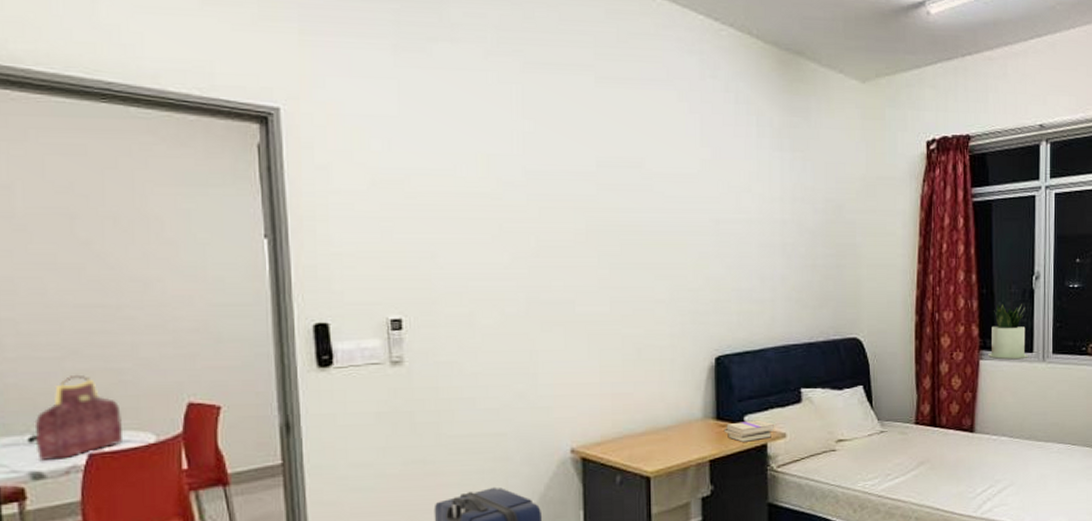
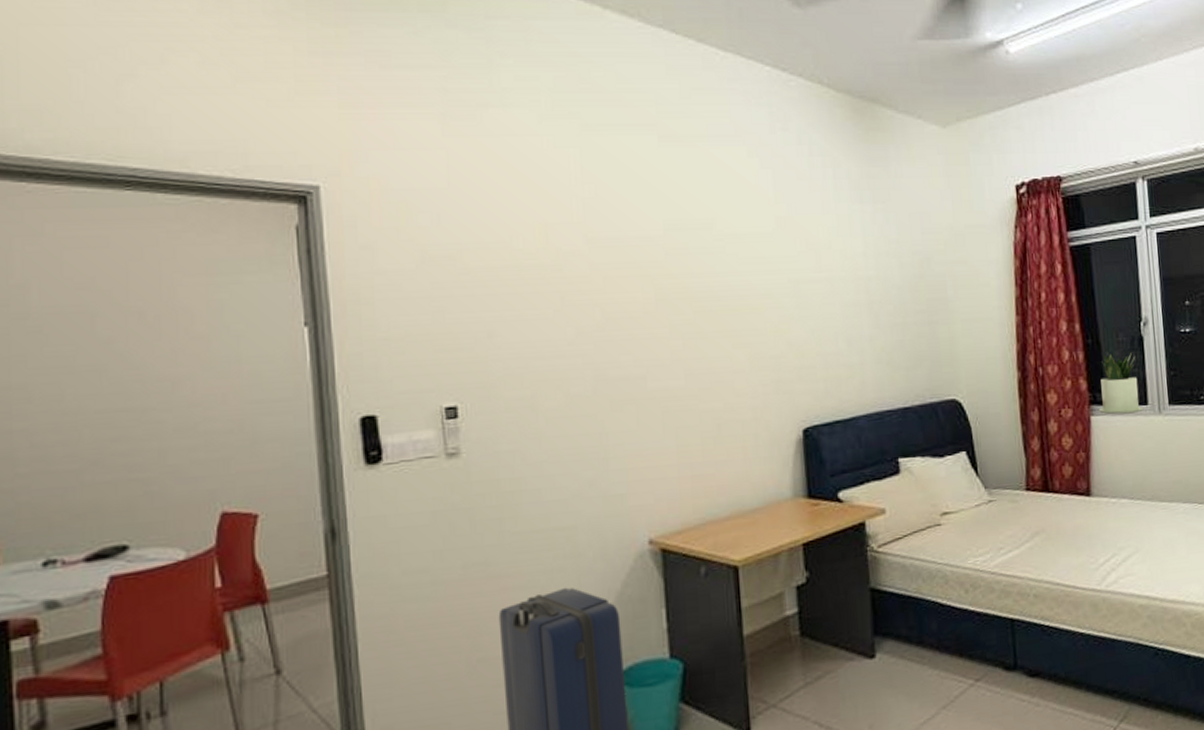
handbag: present [34,374,122,460] -> none [49,487,148,587]
books: present [723,420,775,443] -> none [816,495,873,523]

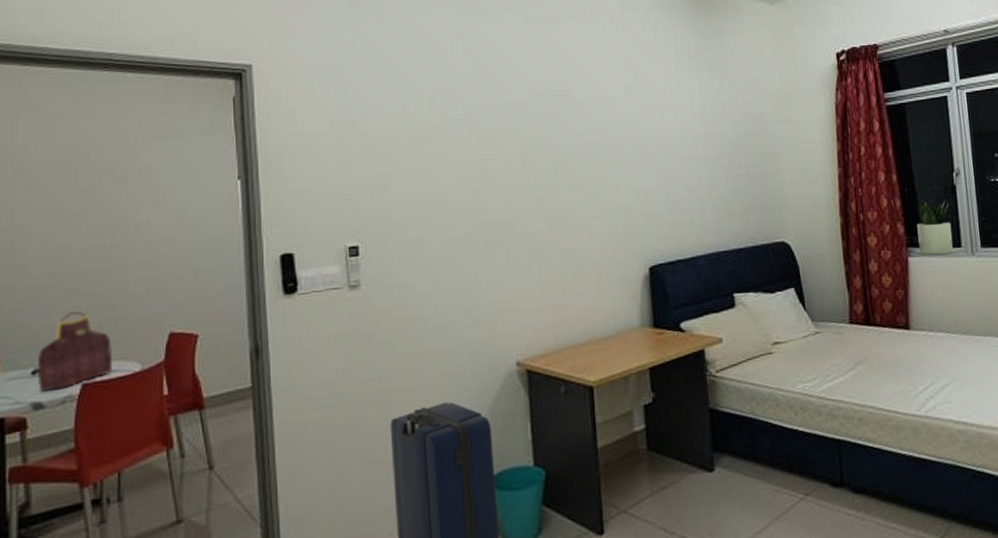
handbag: none [49,487,148,587] -> present [37,311,112,392]

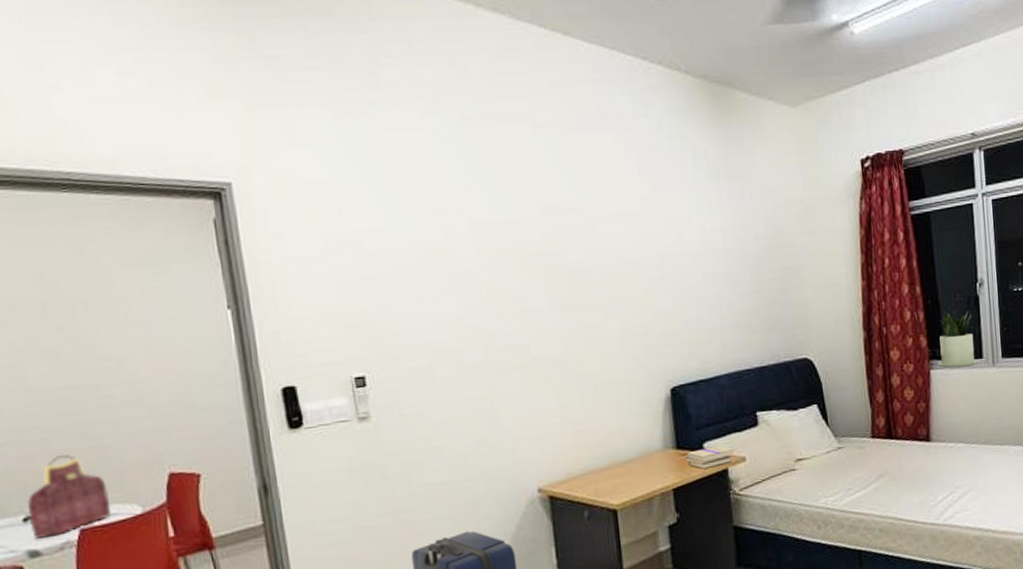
books: none [661,326,711,350] -> present [684,446,735,470]

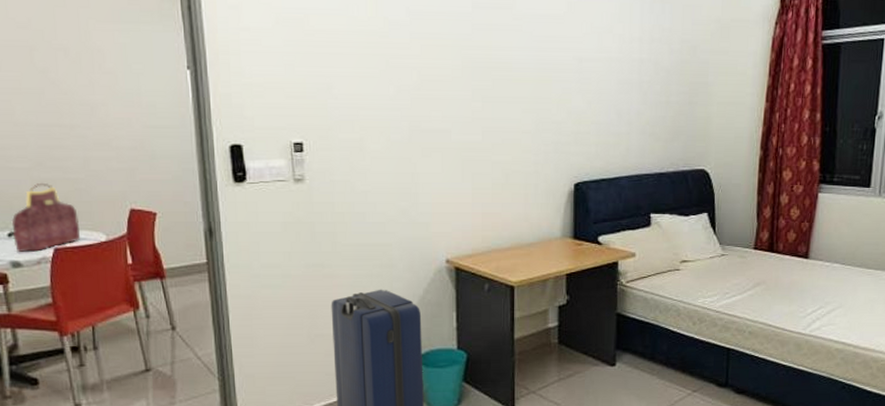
books: present [684,446,735,470] -> none [580,240,626,260]
planter: present [938,311,978,368] -> none [827,141,866,194]

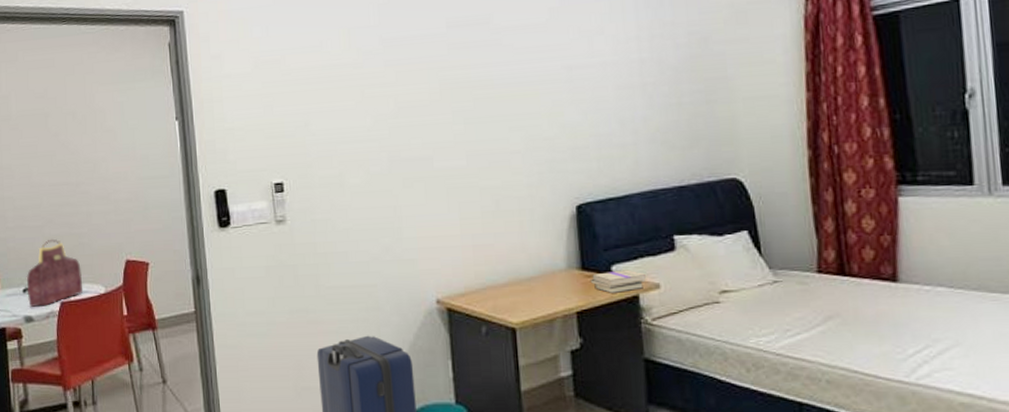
books: none [580,240,626,260] -> present [590,269,647,294]

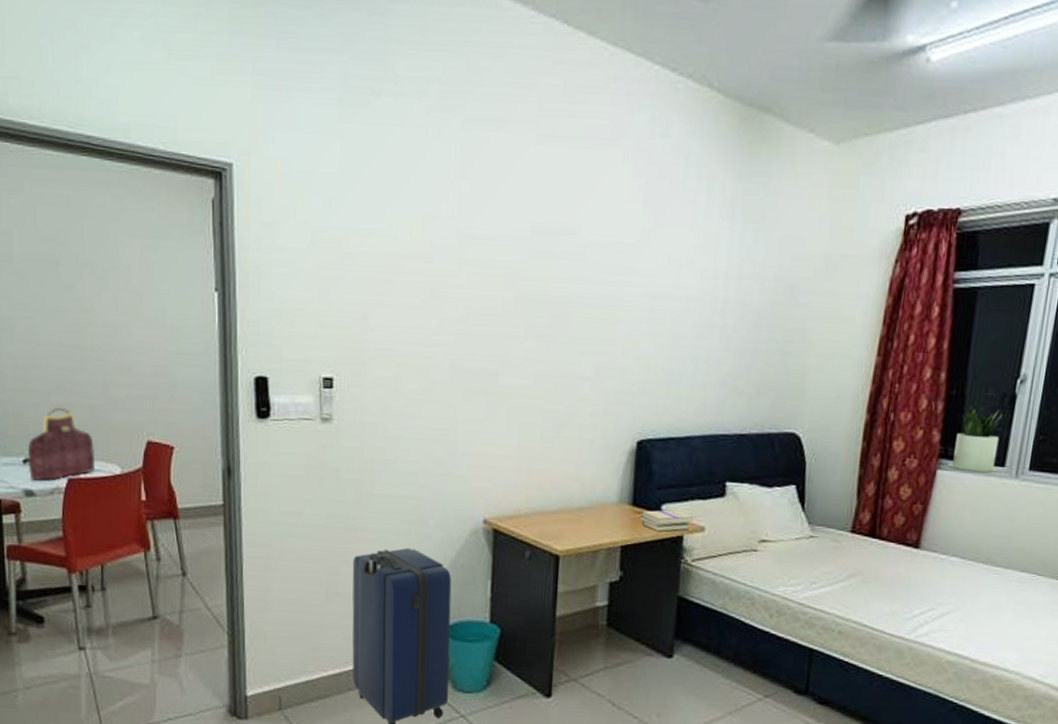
planter: none [909,128,967,196] -> present [948,408,1003,474]

